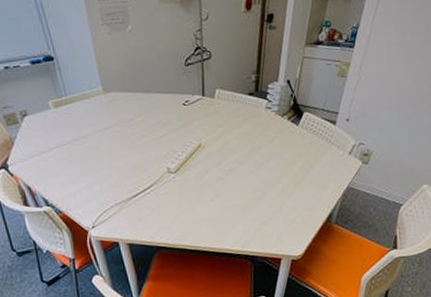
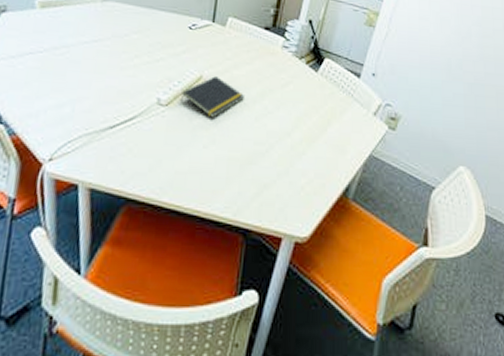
notepad: none [186,142,238,177] -> present [181,76,244,118]

